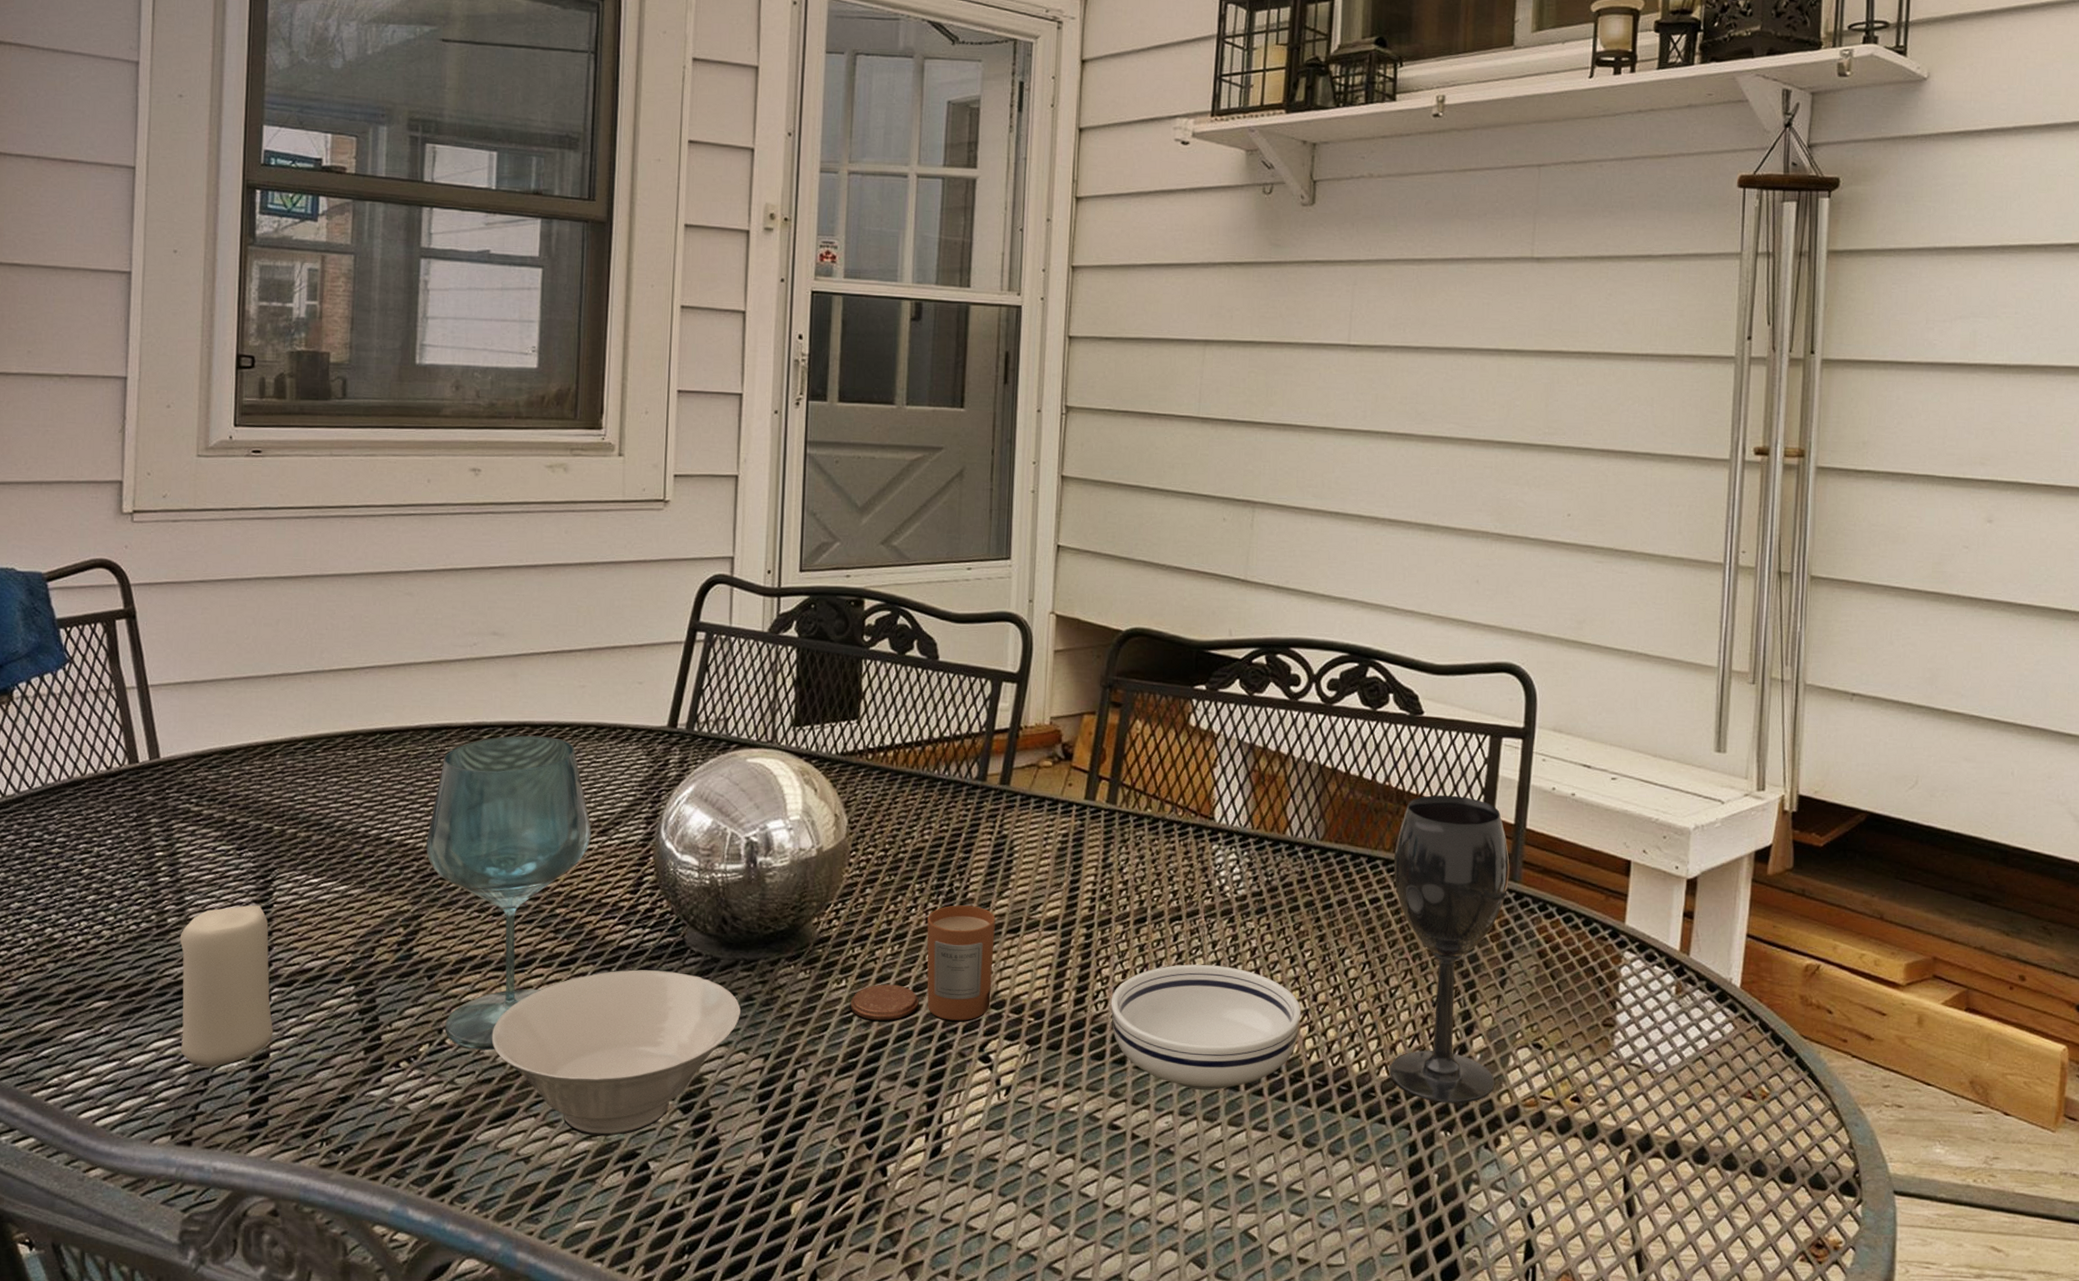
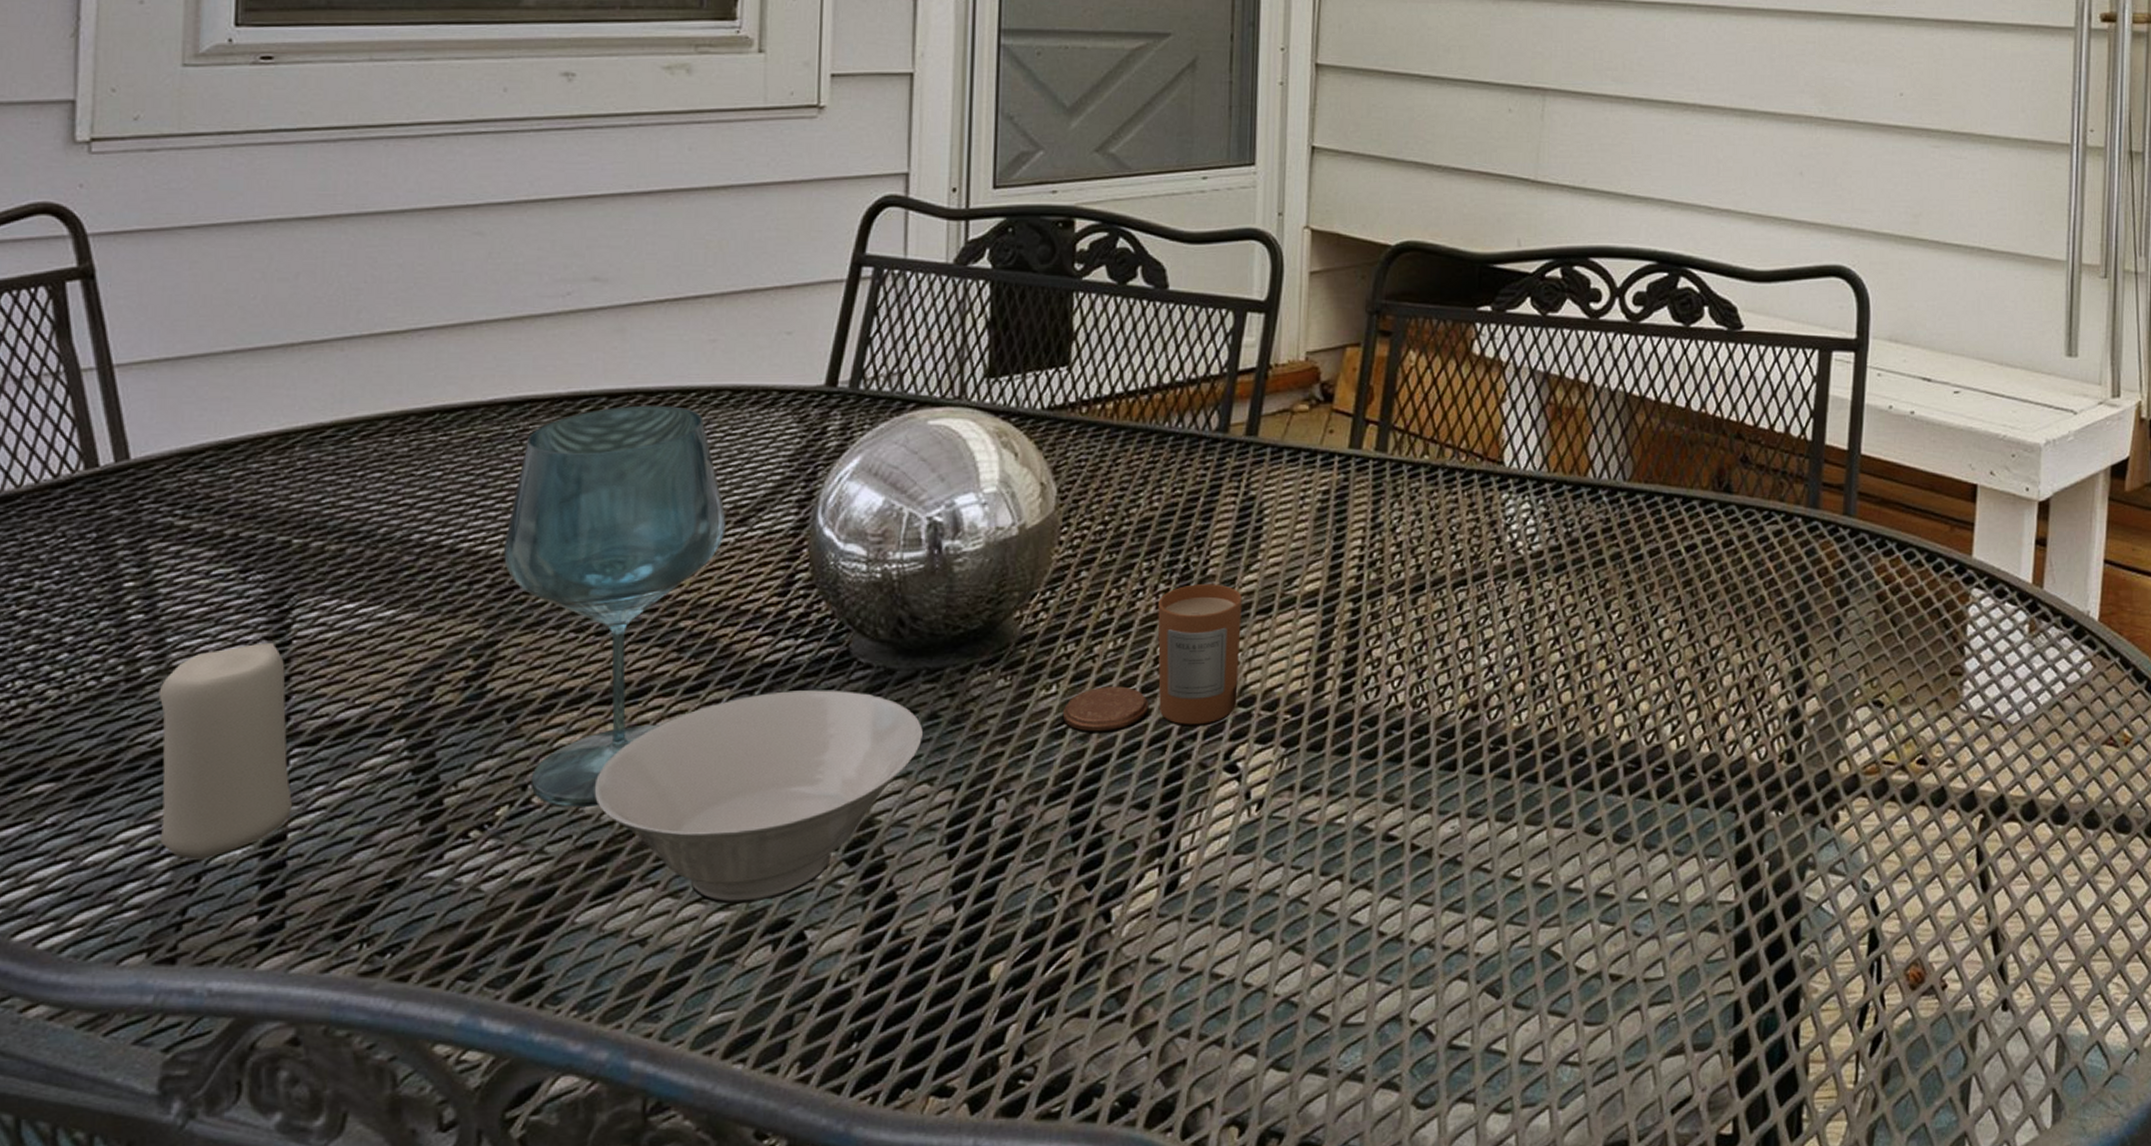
bowl: present [1111,964,1302,1091] -> none [1383,635,1609,786]
wine glass: present [1389,795,1510,1103] -> none [1711,420,1843,778]

